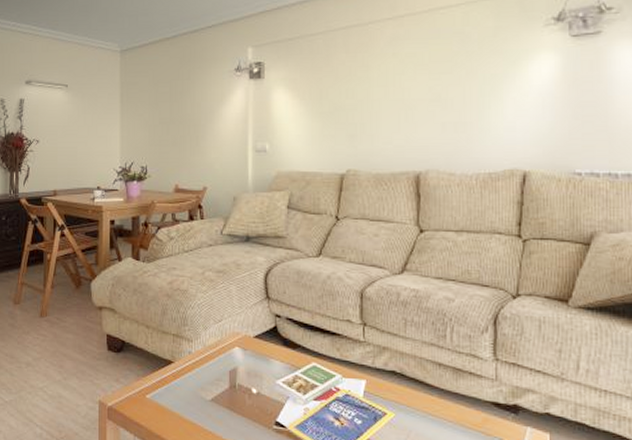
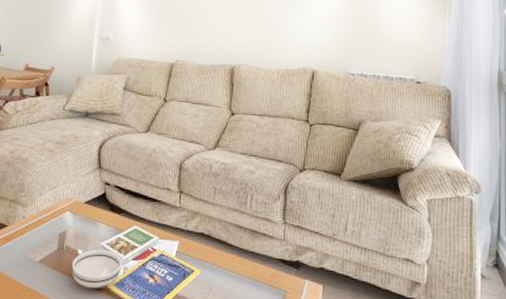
bowl: none [246,388,302,431] -> present [71,249,123,289]

